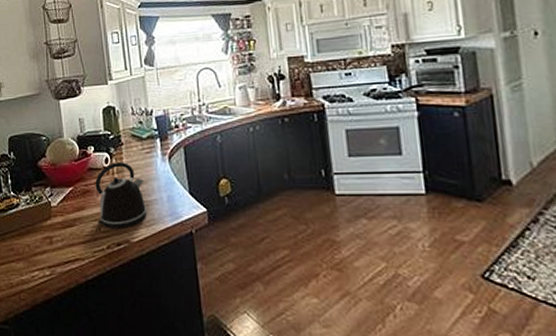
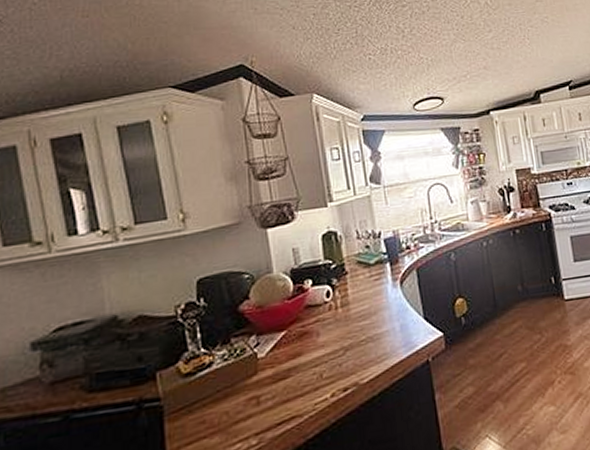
kettle: present [95,162,147,229] -> none [314,293,378,374]

